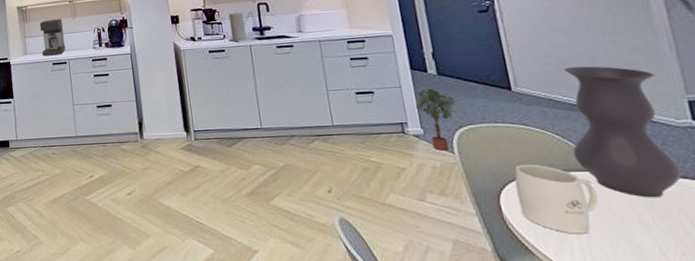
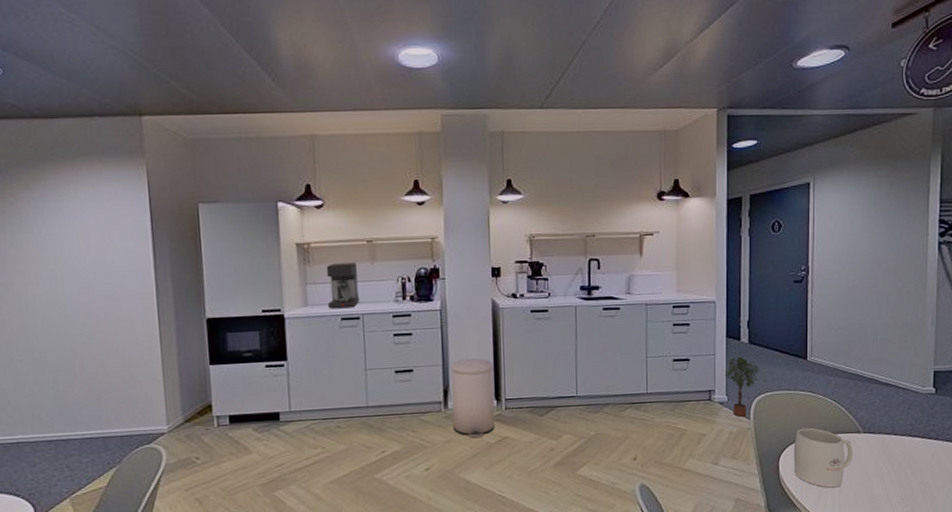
pedal bin: none [143,94,187,165] -> present [451,358,495,437]
paper towel: present [228,11,256,43] -> none [553,267,583,303]
vase: present [564,66,682,198] -> none [843,338,917,455]

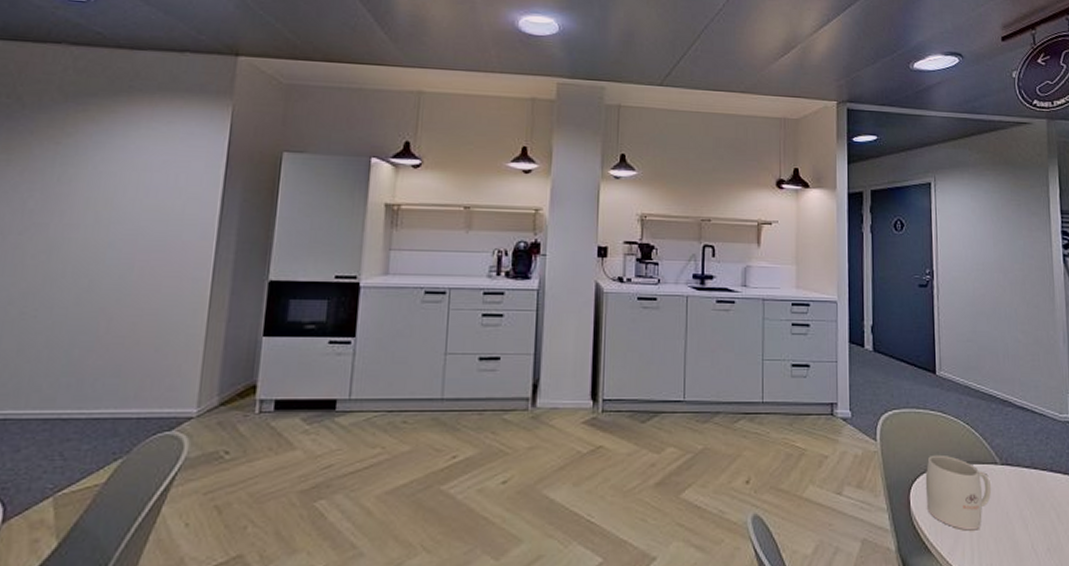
coffee maker: present [326,262,360,309] -> none [412,229,450,281]
pedal bin: present [451,358,495,437] -> none [539,349,593,444]
potted tree: present [724,356,760,417] -> none [848,366,886,437]

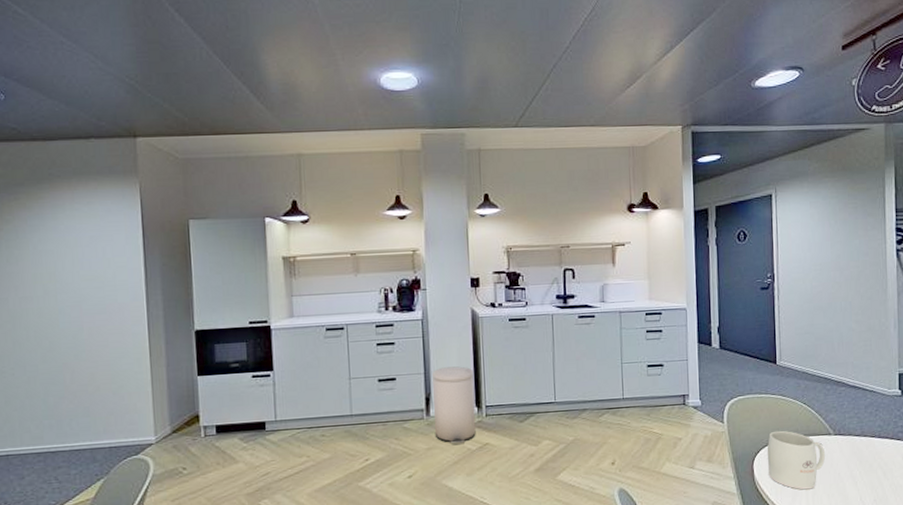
pedal bin: none [539,349,593,444] -> present [432,366,476,444]

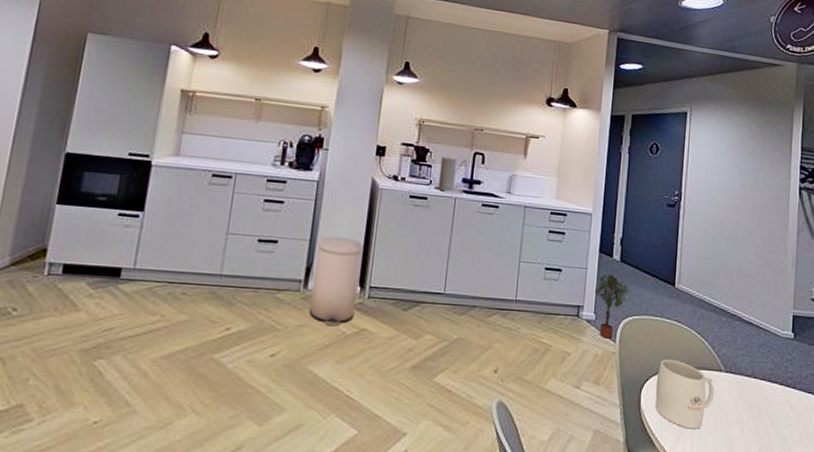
paper towel: none [530,277,559,312] -> present [434,156,464,195]
potted tree: none [697,361,732,421] -> present [594,273,630,339]

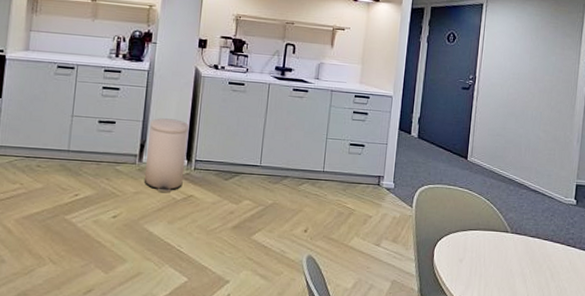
paper towel: present [434,156,464,195] -> none [250,47,277,81]
potted tree: present [594,273,630,339] -> none [394,148,426,204]
mug: present [655,359,715,429] -> none [447,221,501,281]

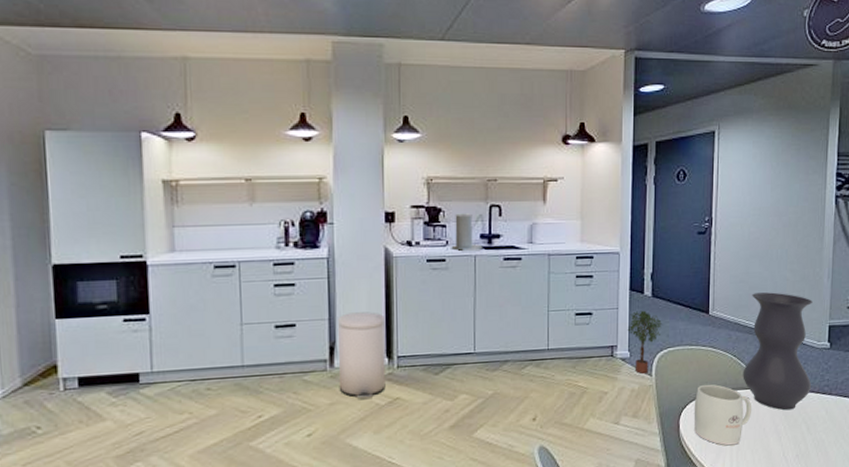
paper towel: none [250,47,277,81] -> present [451,213,483,252]
potted tree: none [394,148,426,204] -> present [627,310,663,374]
mug: none [447,221,501,281] -> present [693,384,752,446]
vase: none [494,146,562,256] -> present [743,292,813,410]

